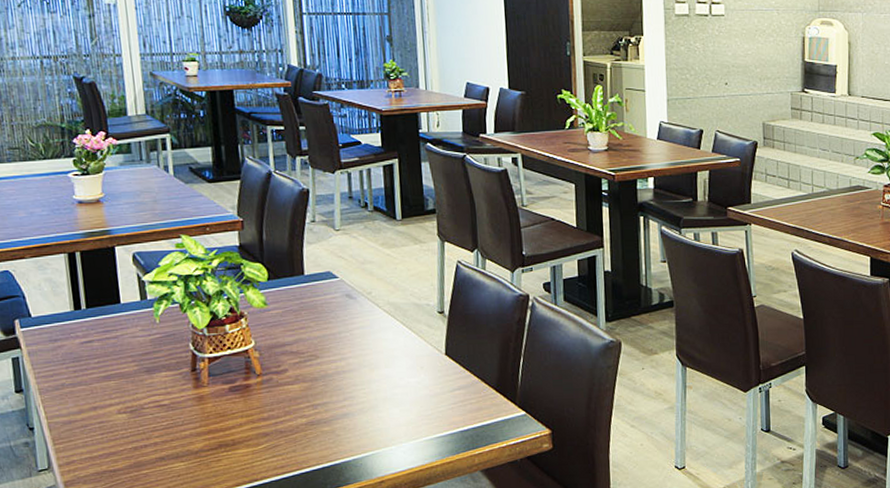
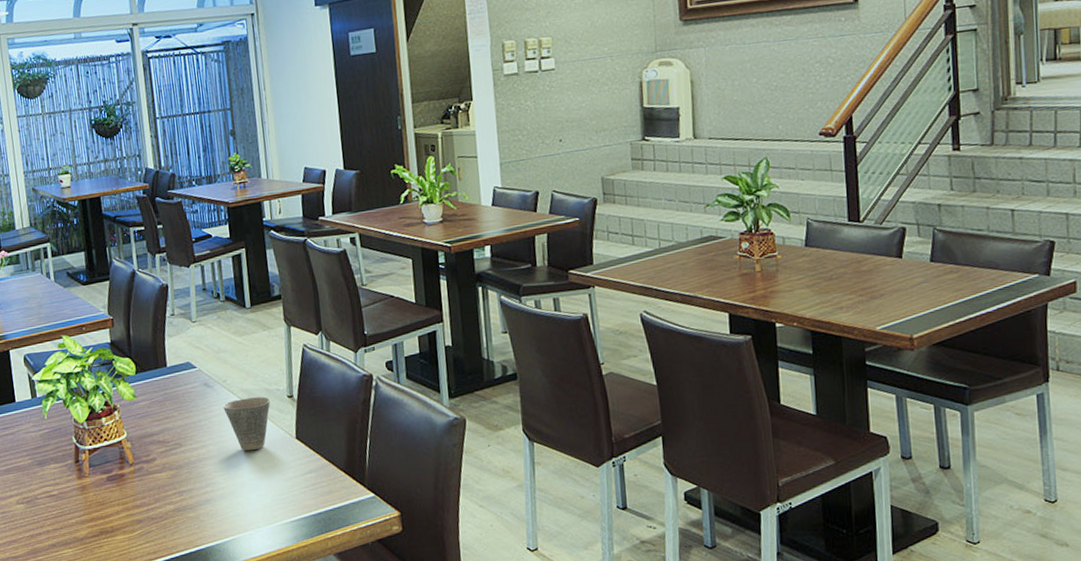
cup: none [367,311,419,366] -> present [223,396,270,451]

